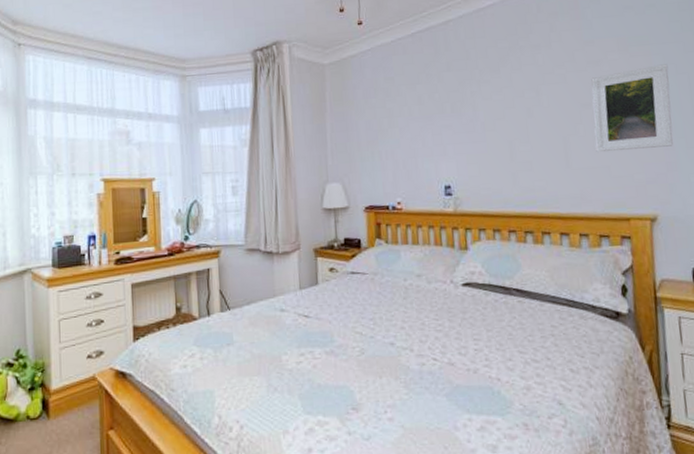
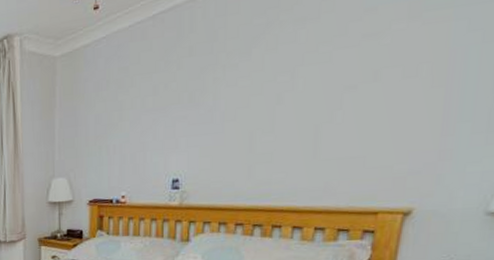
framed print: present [591,64,673,153] -> none [352,30,473,142]

